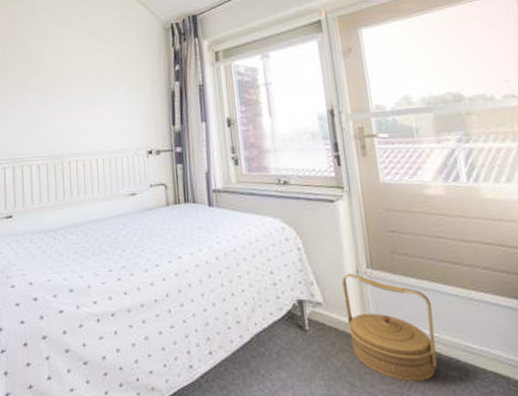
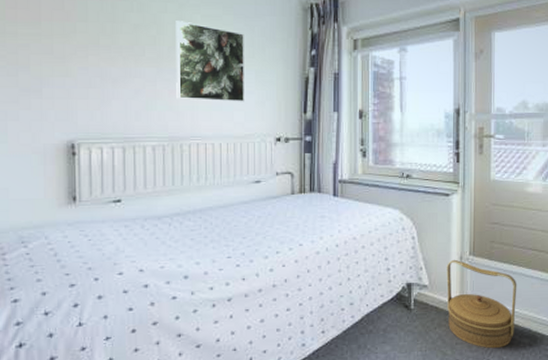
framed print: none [54,52,116,121] -> present [176,21,244,102]

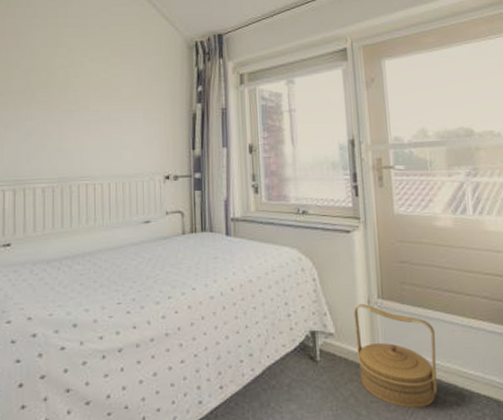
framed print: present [176,21,244,102] -> none [65,64,132,141]

